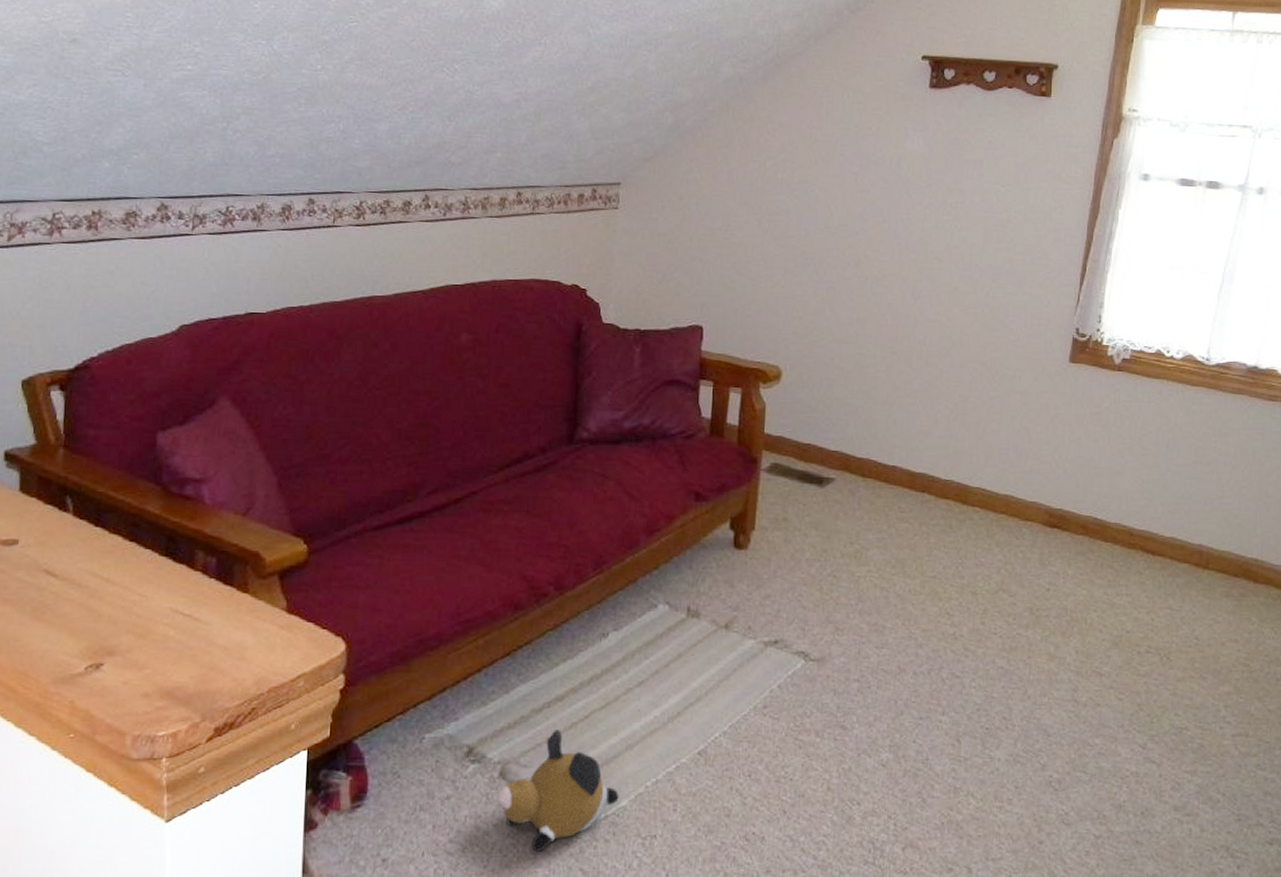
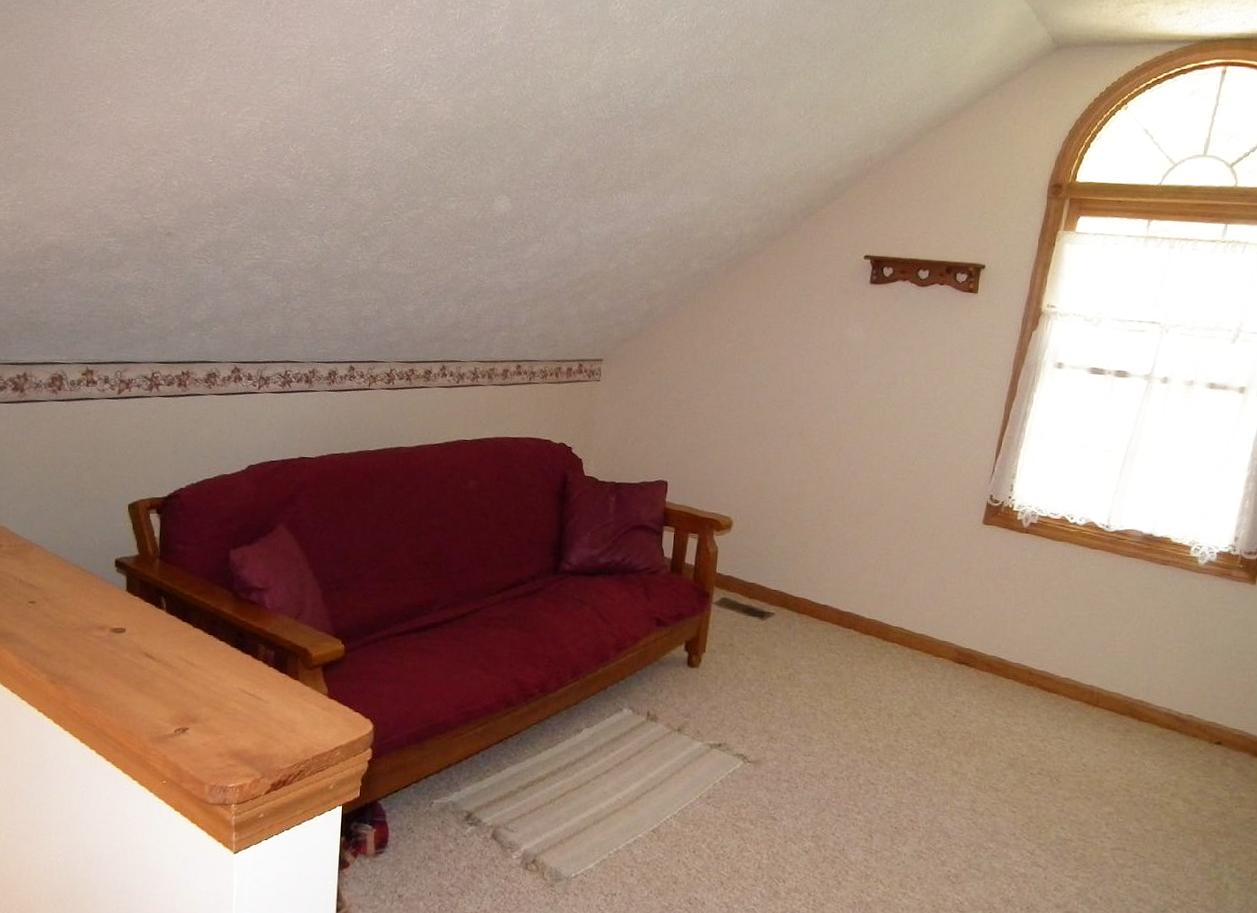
plush toy: present [497,730,619,851] -> none [490,804,587,899]

